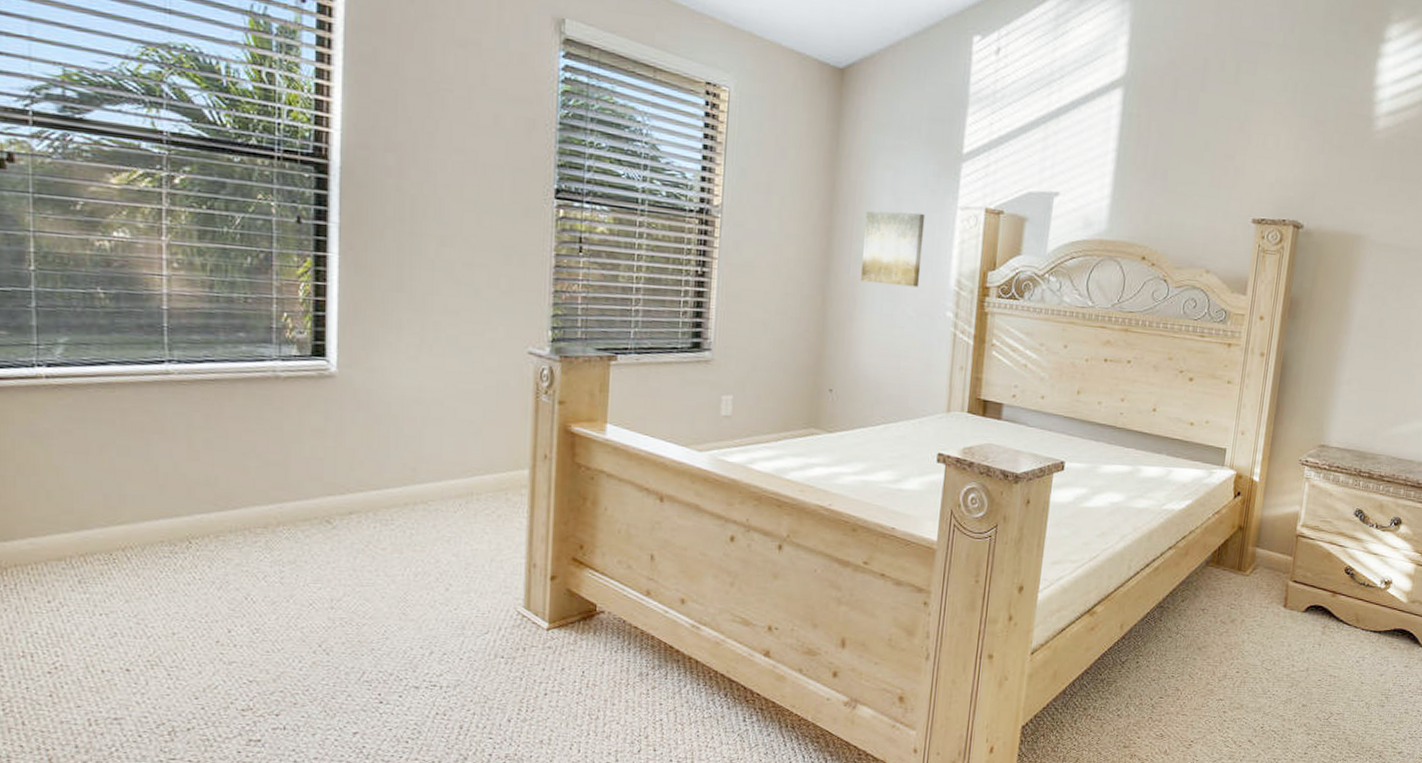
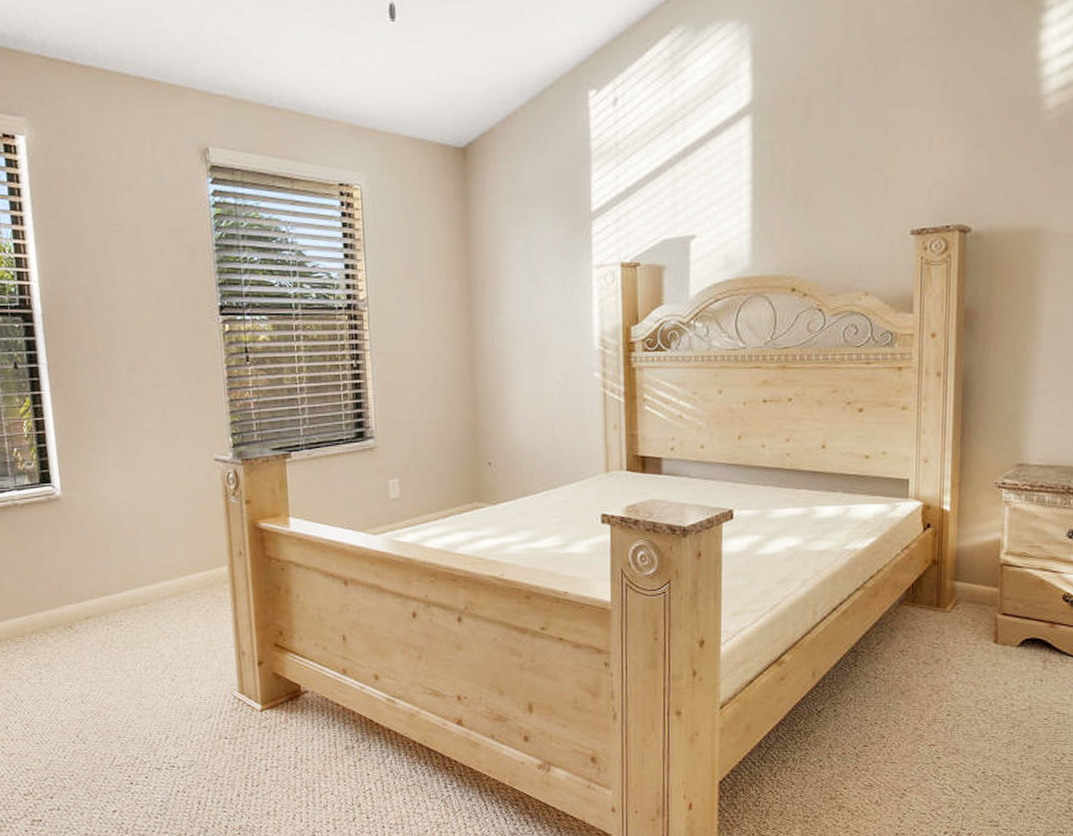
wall art: present [860,210,926,288] -> none [502,277,564,354]

